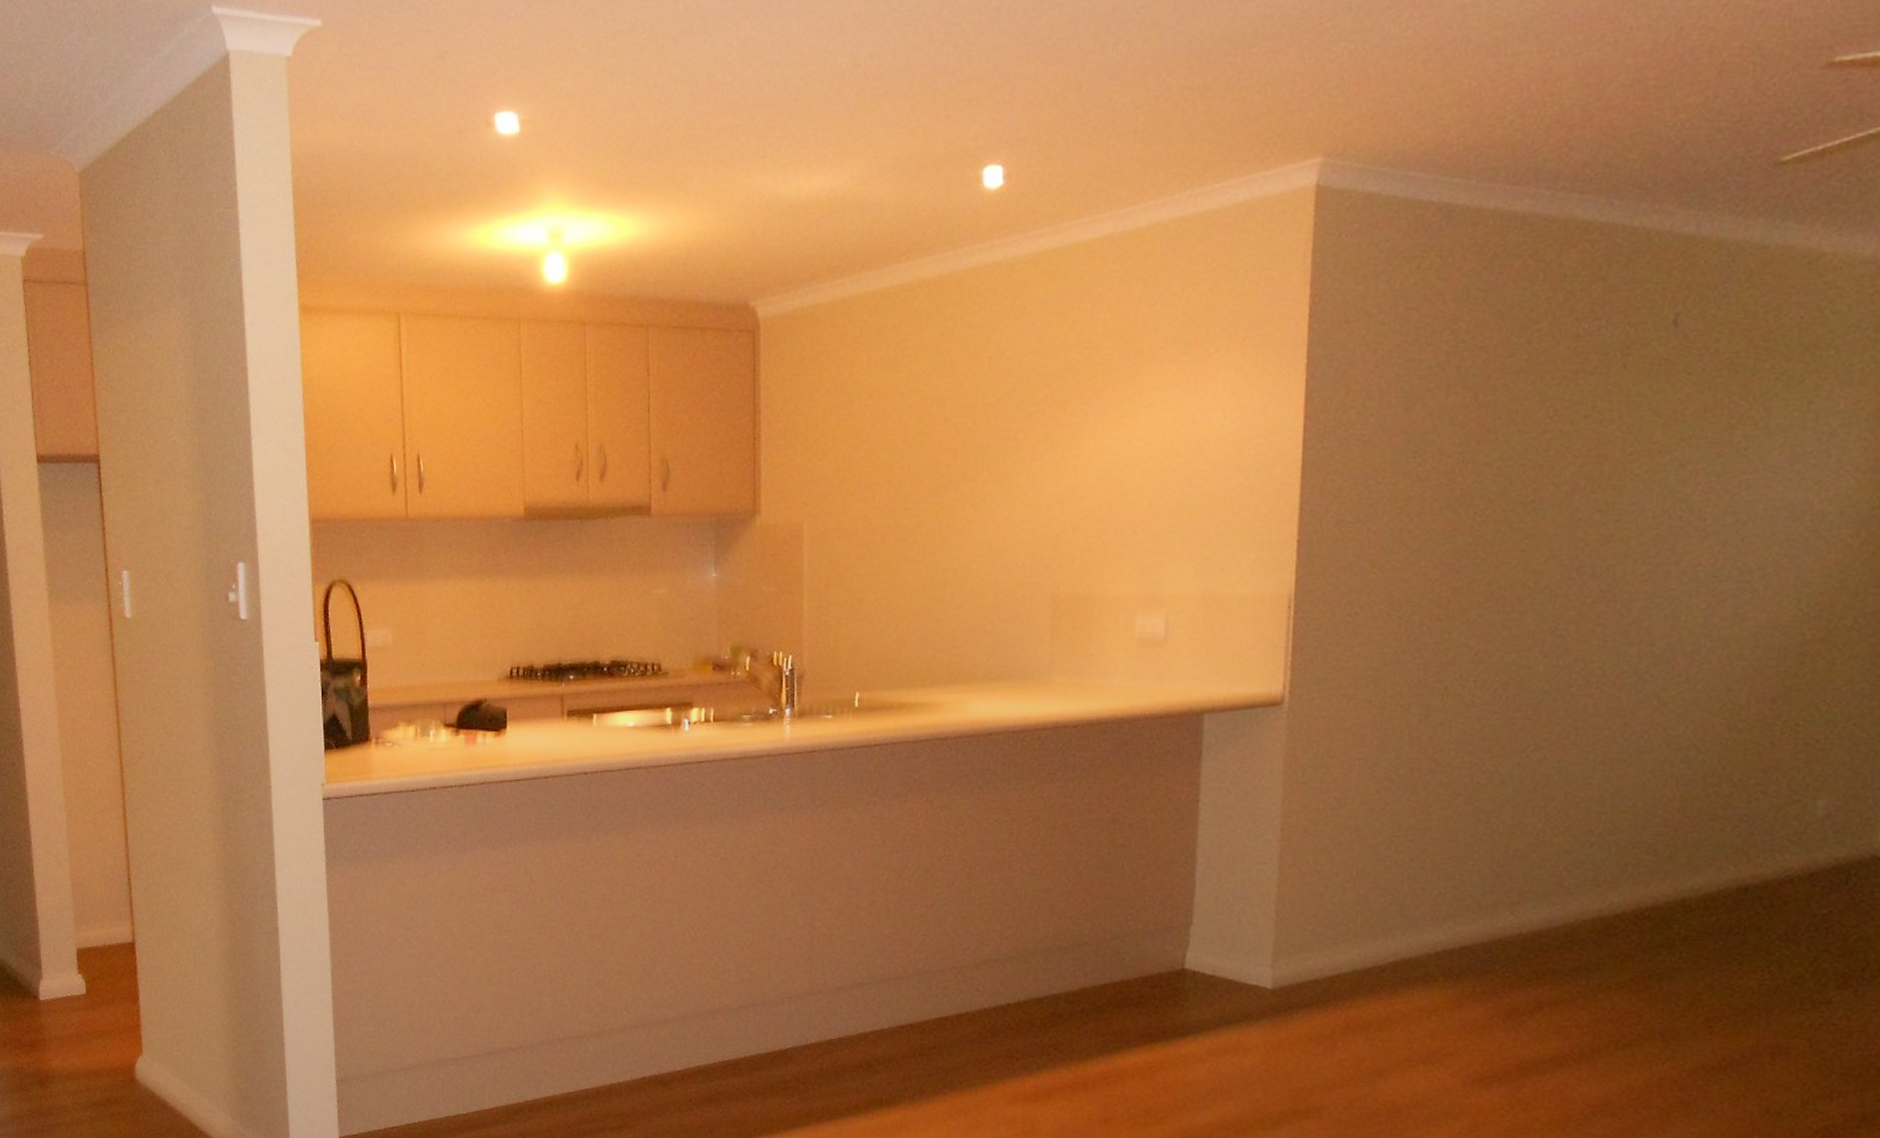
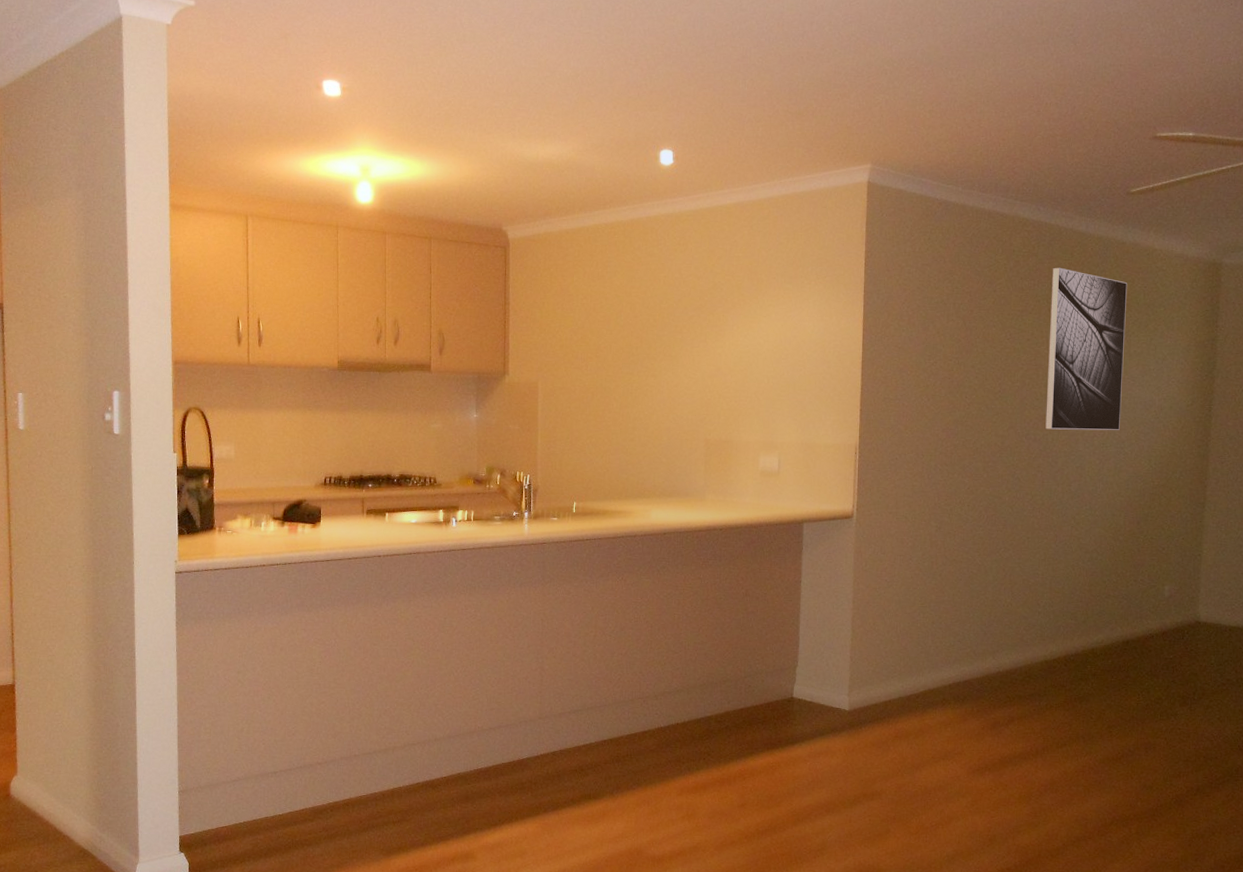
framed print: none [1612,296,1770,558] -> present [1045,267,1128,431]

